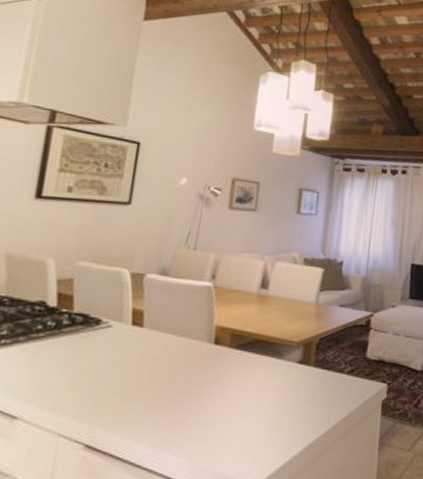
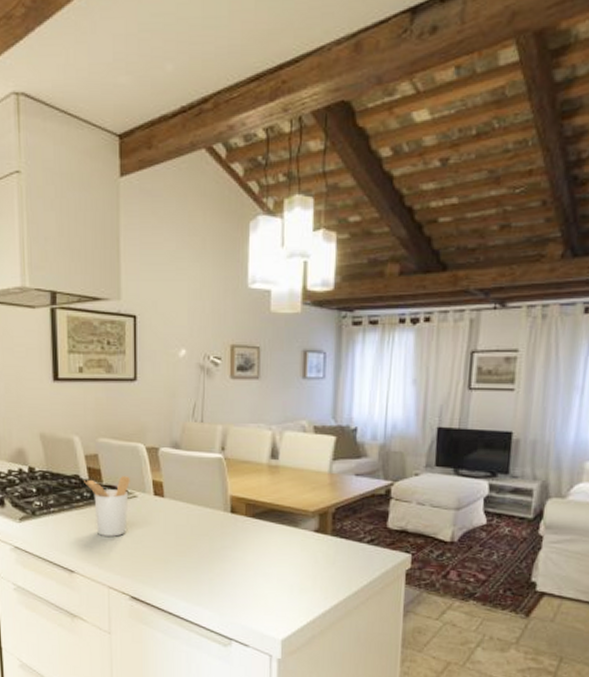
utensil holder: none [50,303,107,373] -> present [84,476,130,537]

